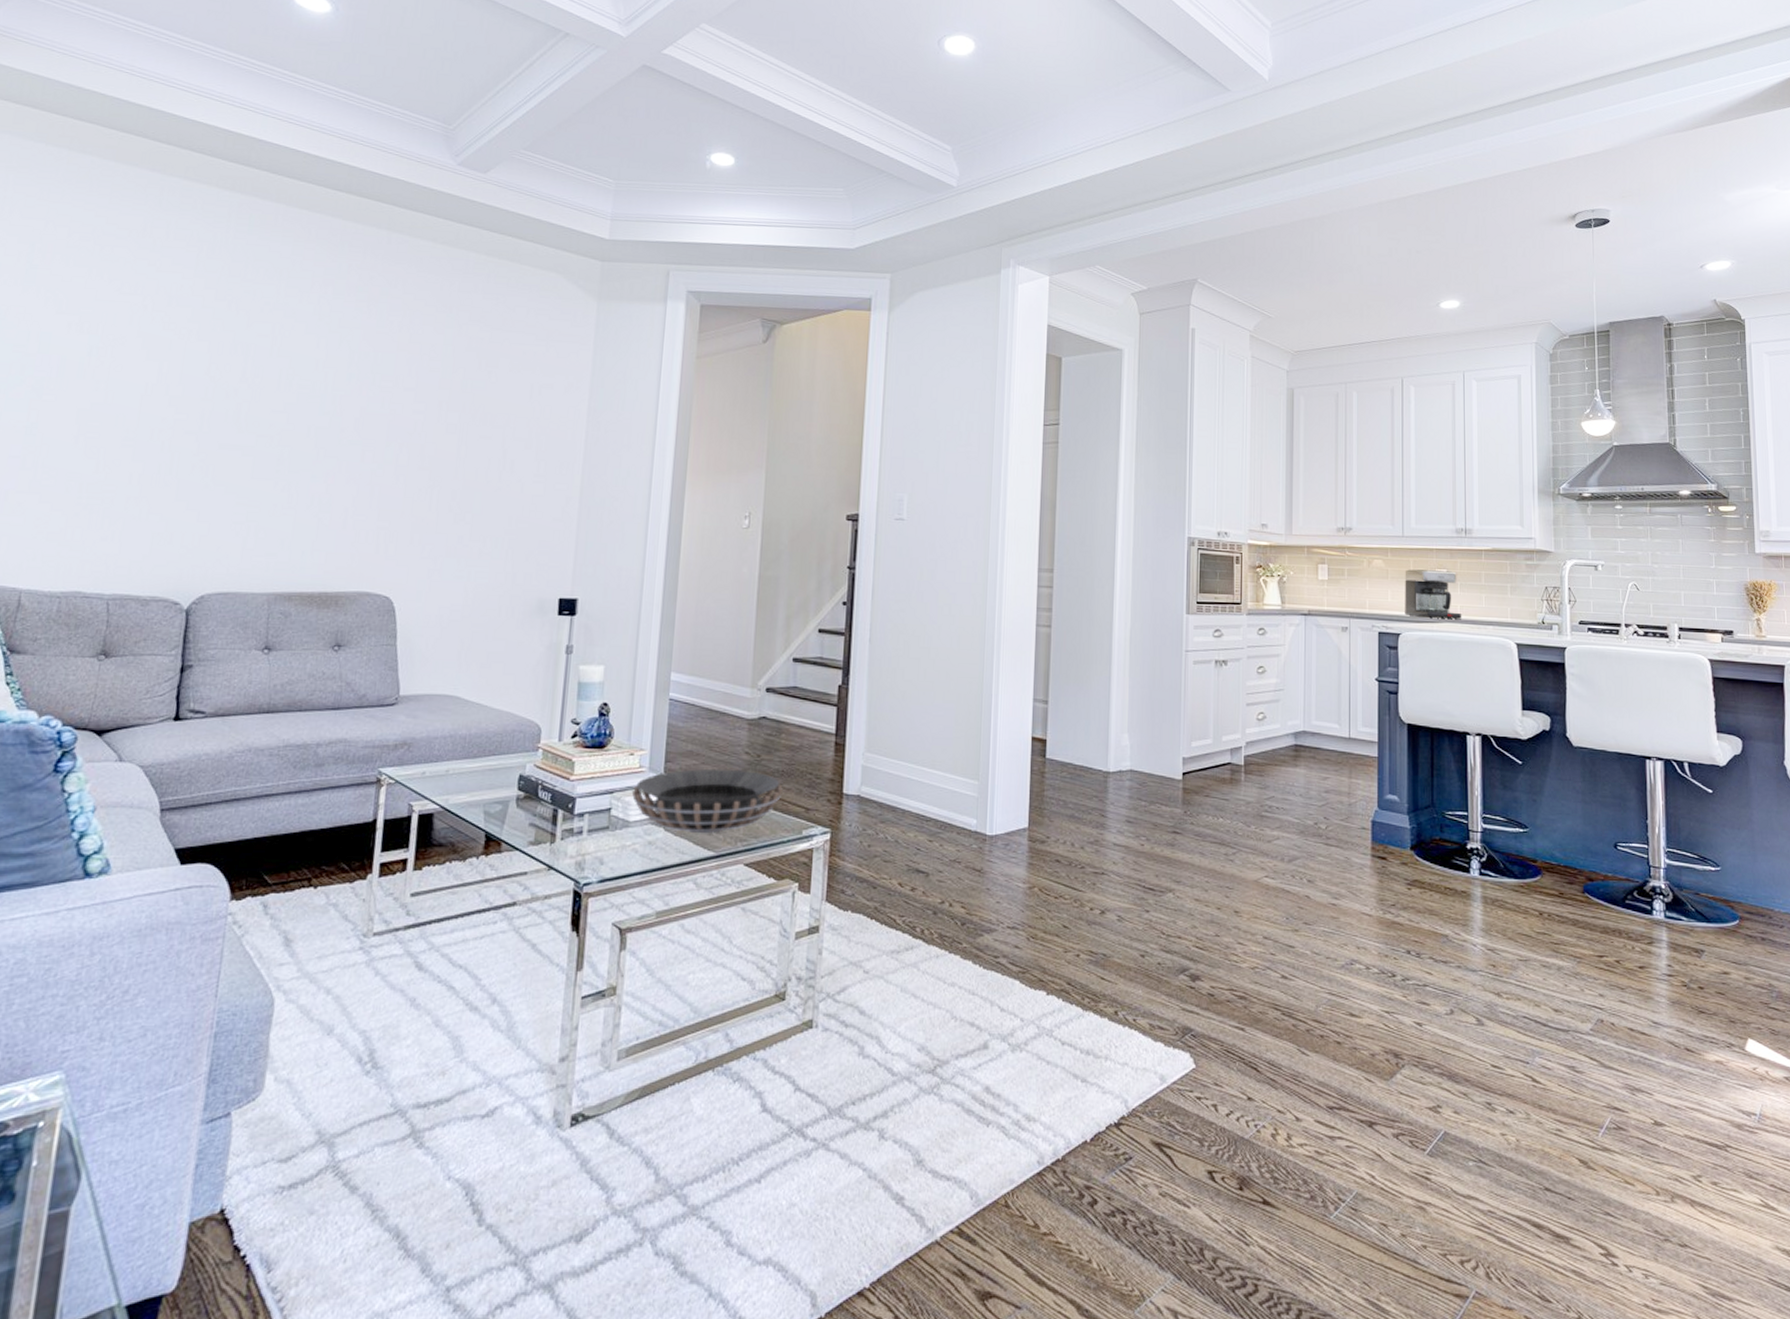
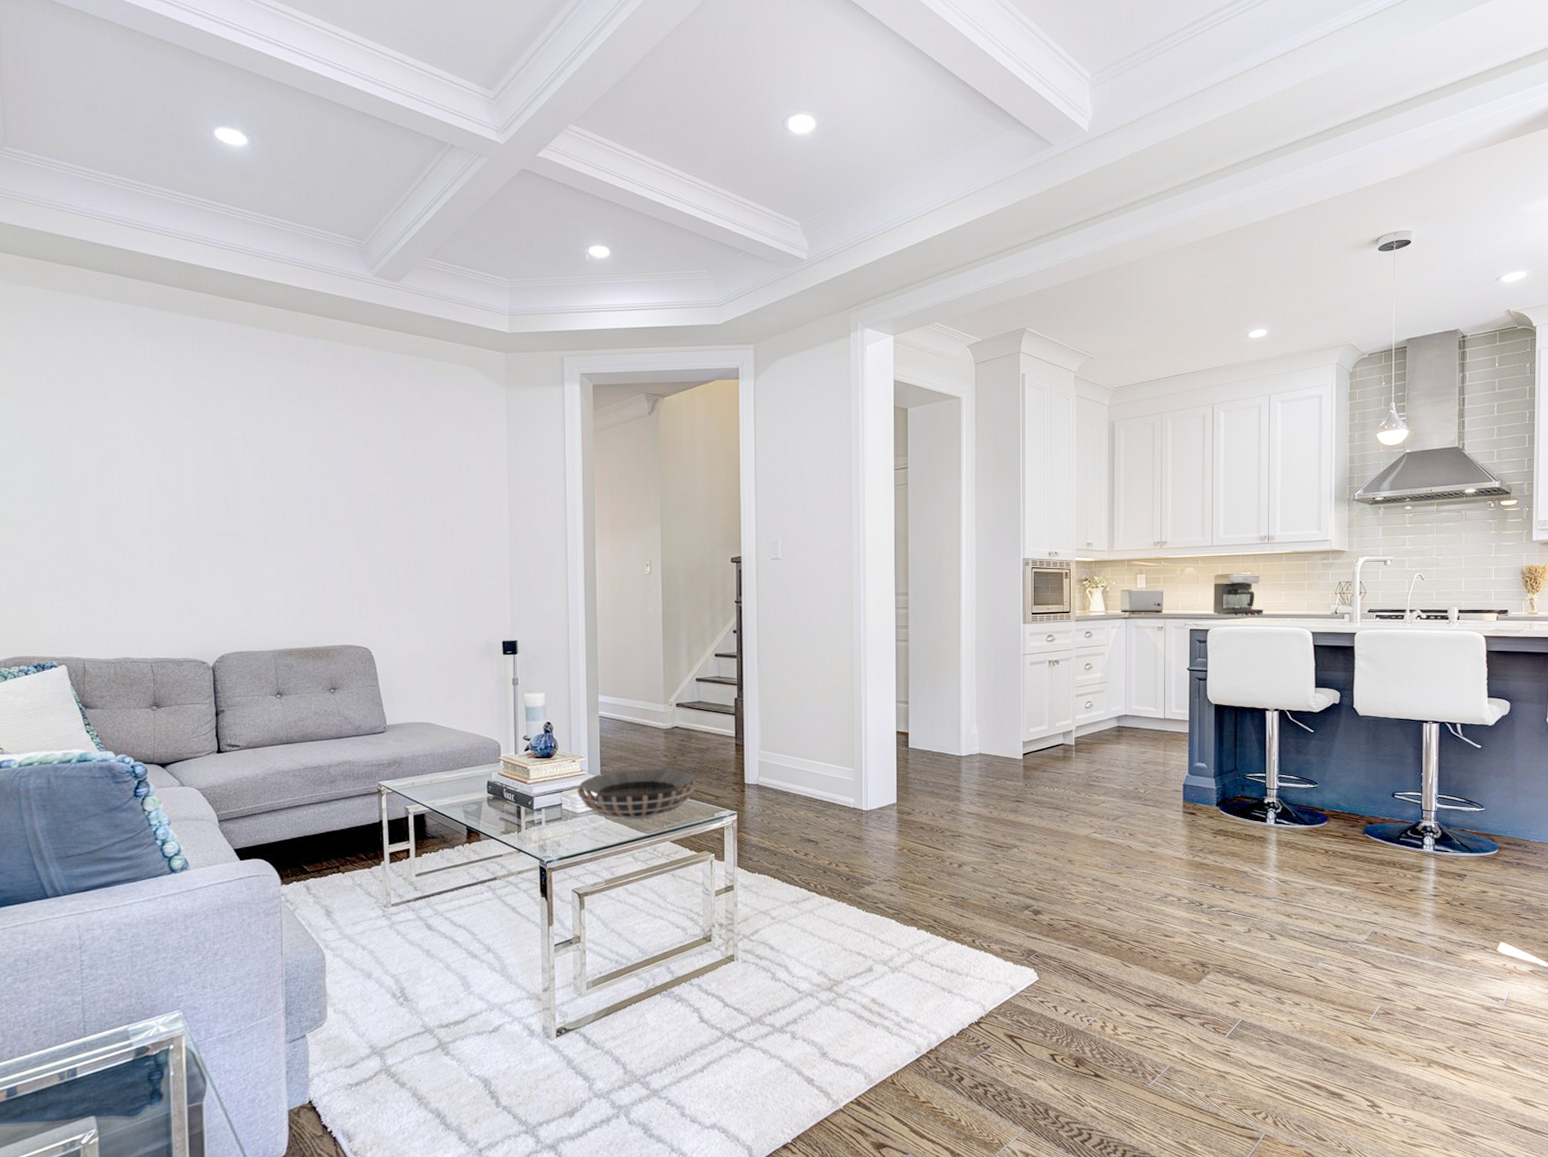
toaster: none [1298,581,1348,612] -> present [1120,589,1163,614]

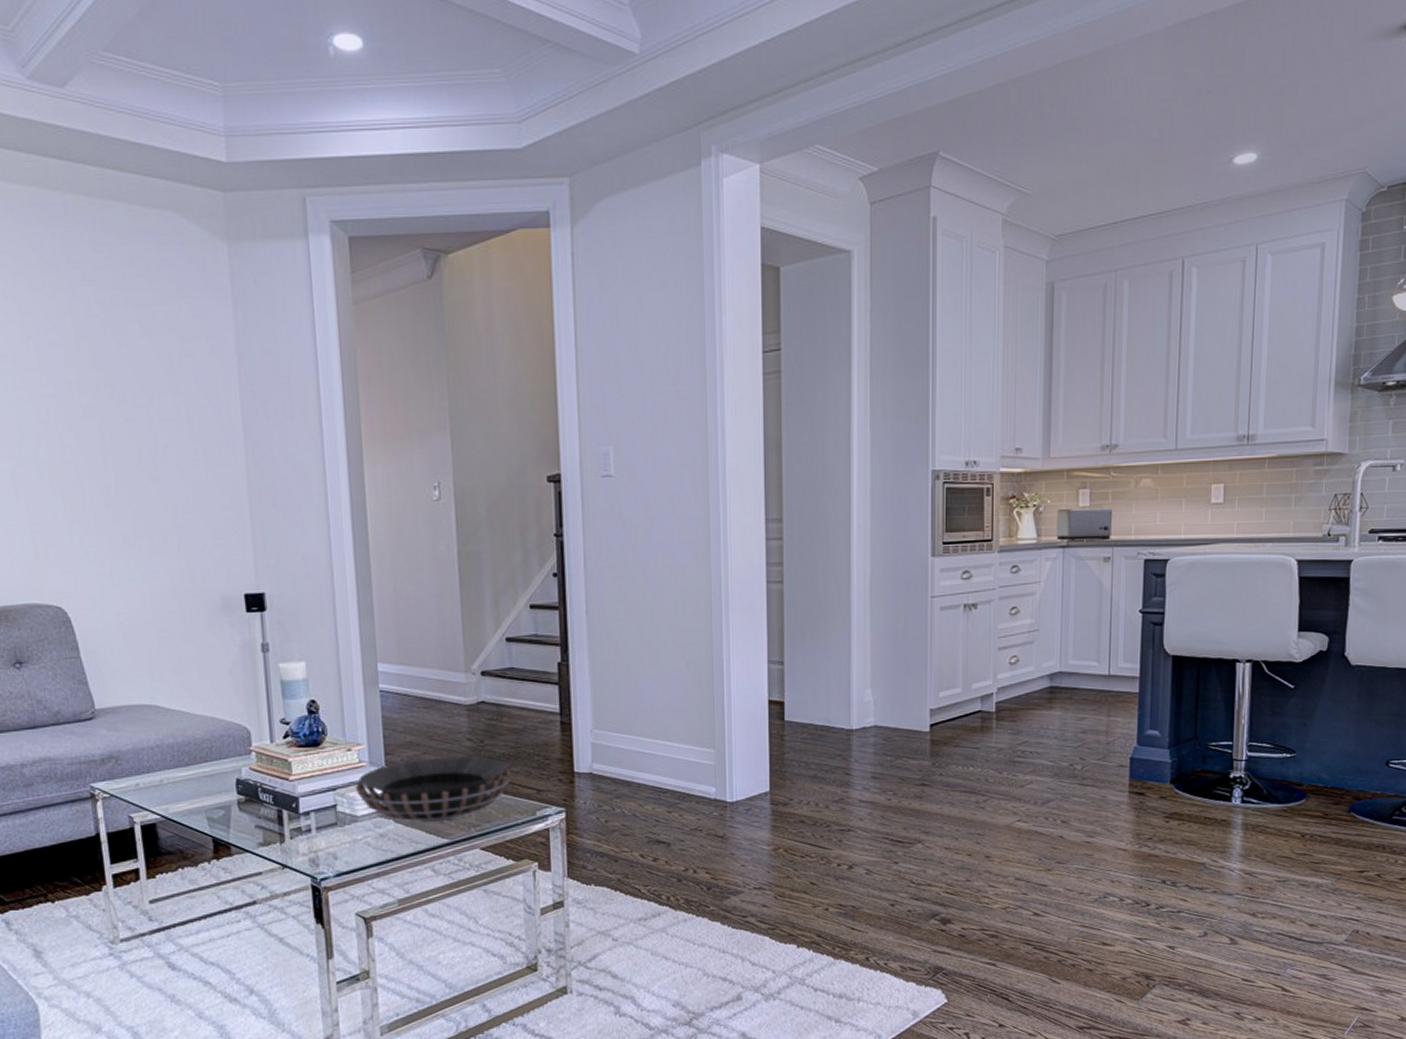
coffee maker: present [1213,573,1264,615] -> none [1174,485,1239,540]

